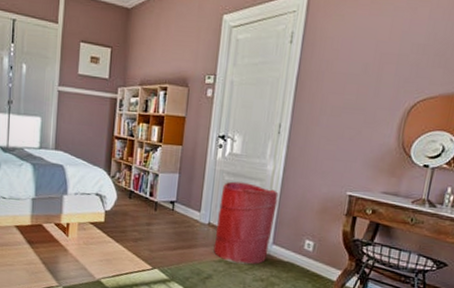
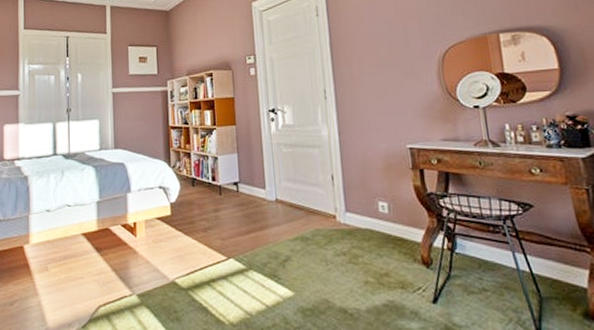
laundry hamper: present [213,181,279,265] -> none [282,151,343,239]

